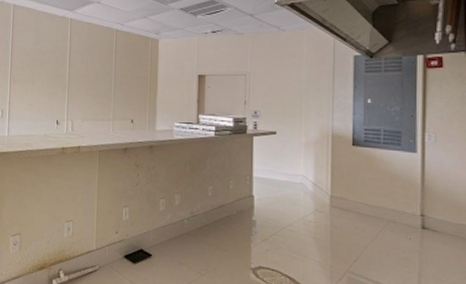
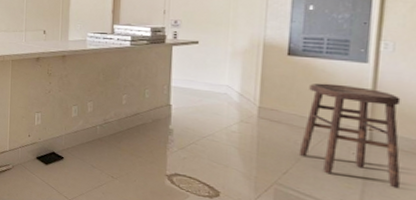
stool: none [366,172,448,271] -> present [298,83,401,189]

